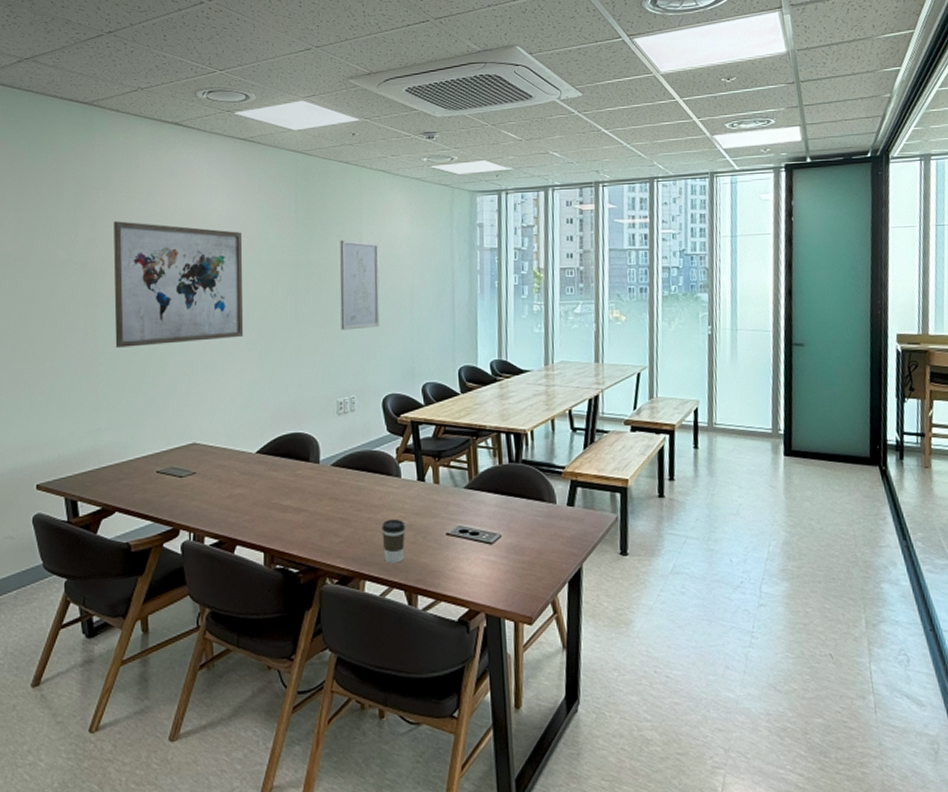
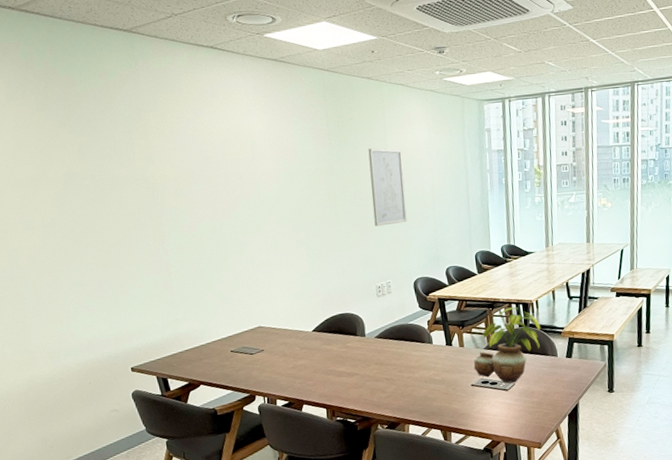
wall art: present [113,221,244,348] -> none [165,140,292,251]
coffee cup: present [382,518,406,564] -> none [419,376,439,411]
potted plant: none [450,437,537,534] -> present [473,307,542,383]

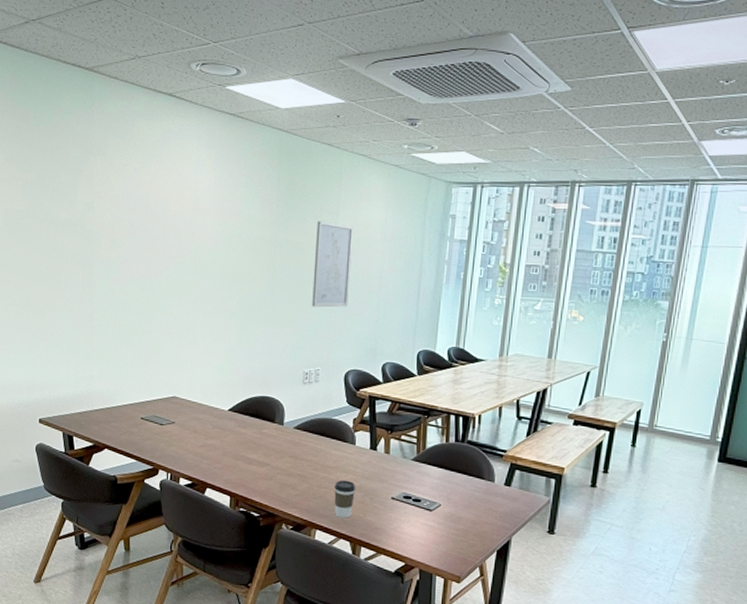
coffee cup: none [419,376,439,411] -> present [334,480,356,518]
potted plant: present [473,307,542,383] -> none [397,418,481,503]

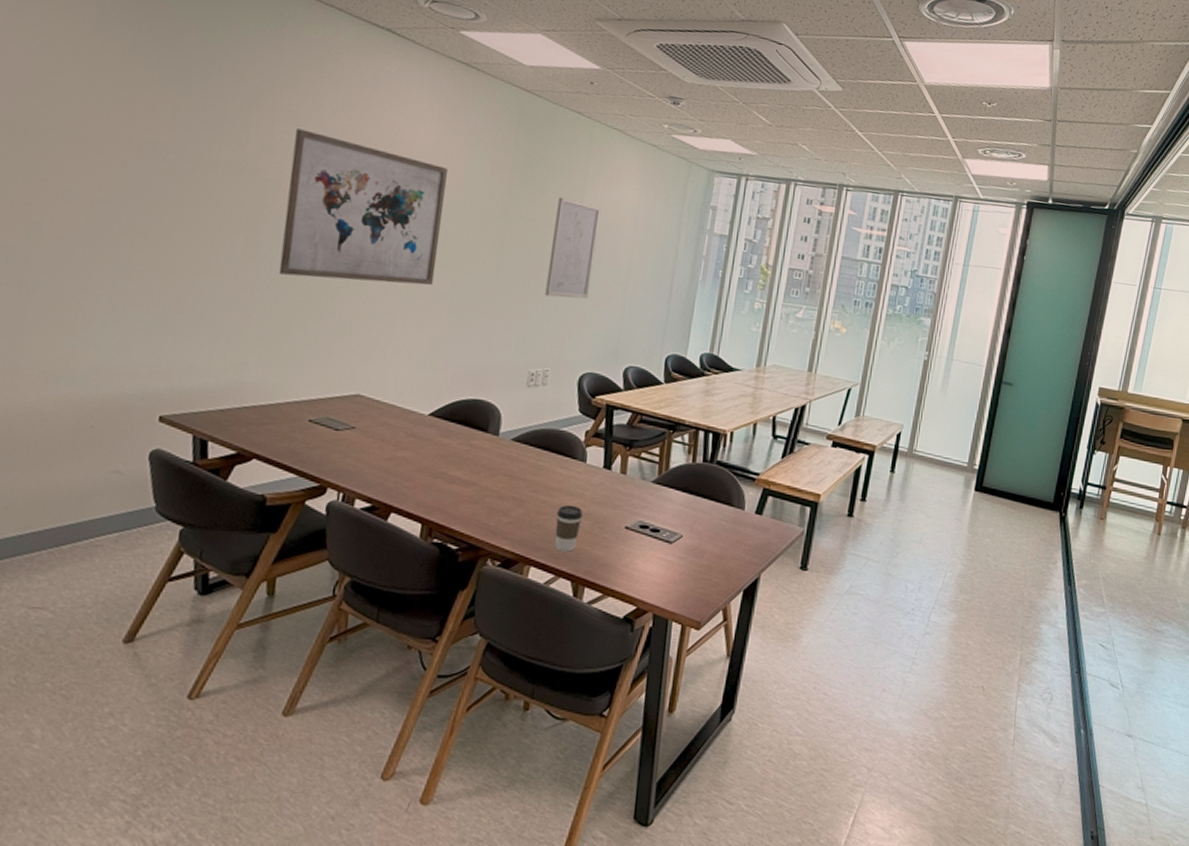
wall art: none [108,187,226,306] -> present [278,128,448,285]

